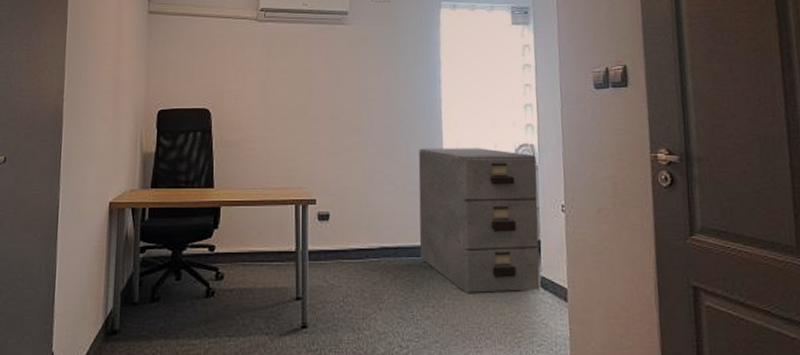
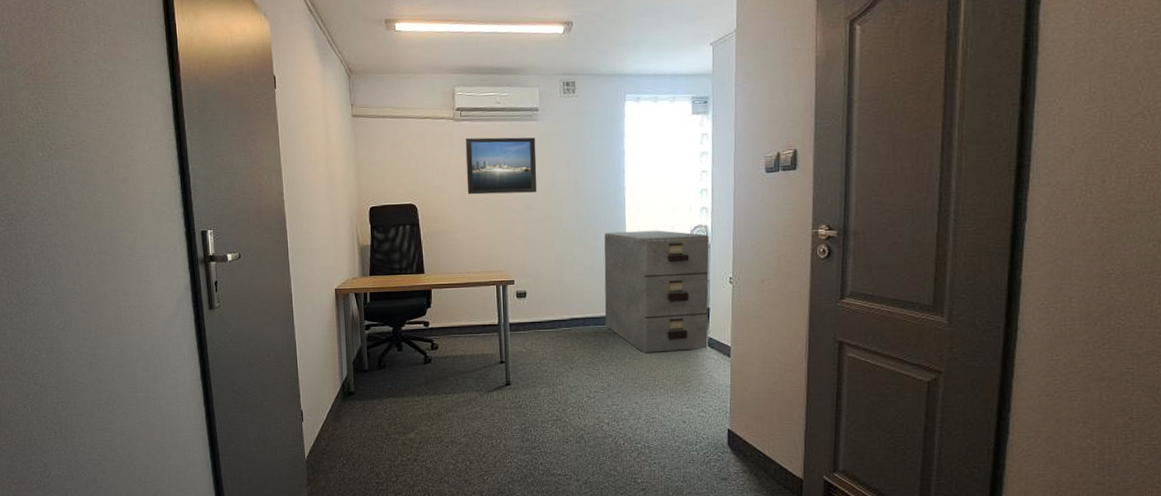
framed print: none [267,40,345,102] -> present [465,137,537,195]

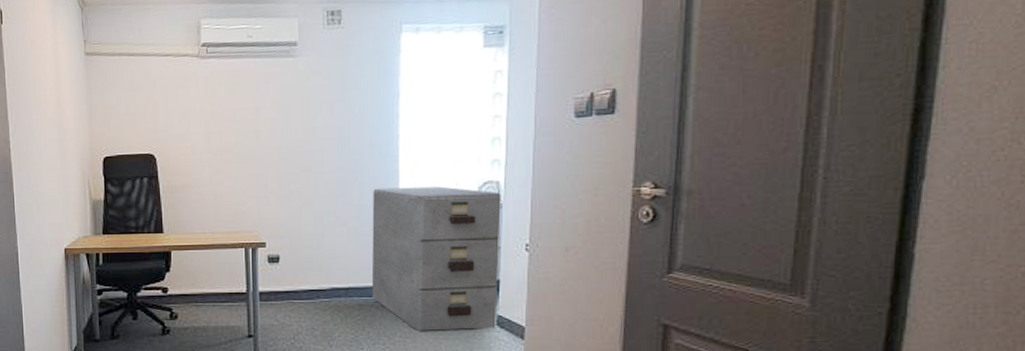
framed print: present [465,137,537,195] -> none [211,76,295,144]

